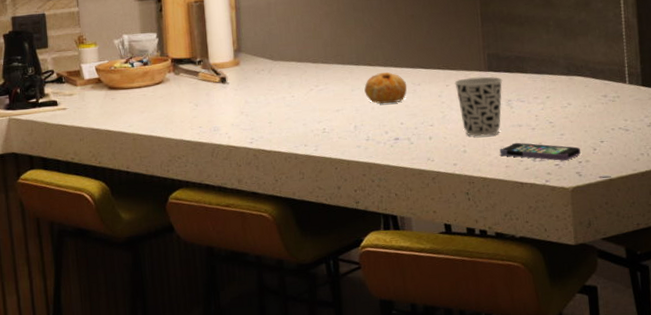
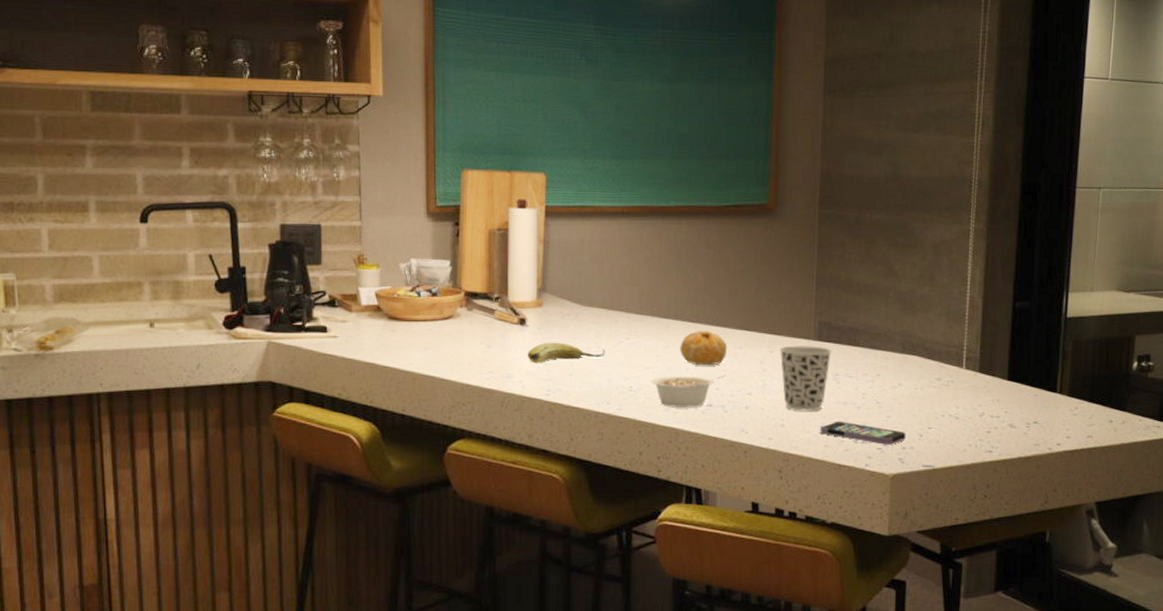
fruit: none [230,95,299,116] -> present [527,342,605,364]
legume: none [341,110,410,144] -> present [651,374,727,409]

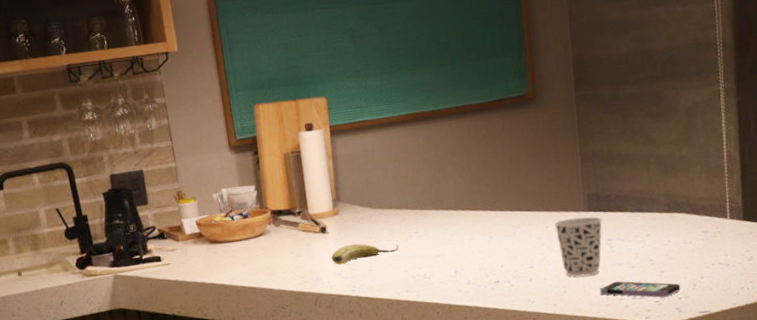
legume: present [651,374,727,409] -> none [442,253,510,288]
fruit: present [680,330,728,366] -> none [464,215,507,248]

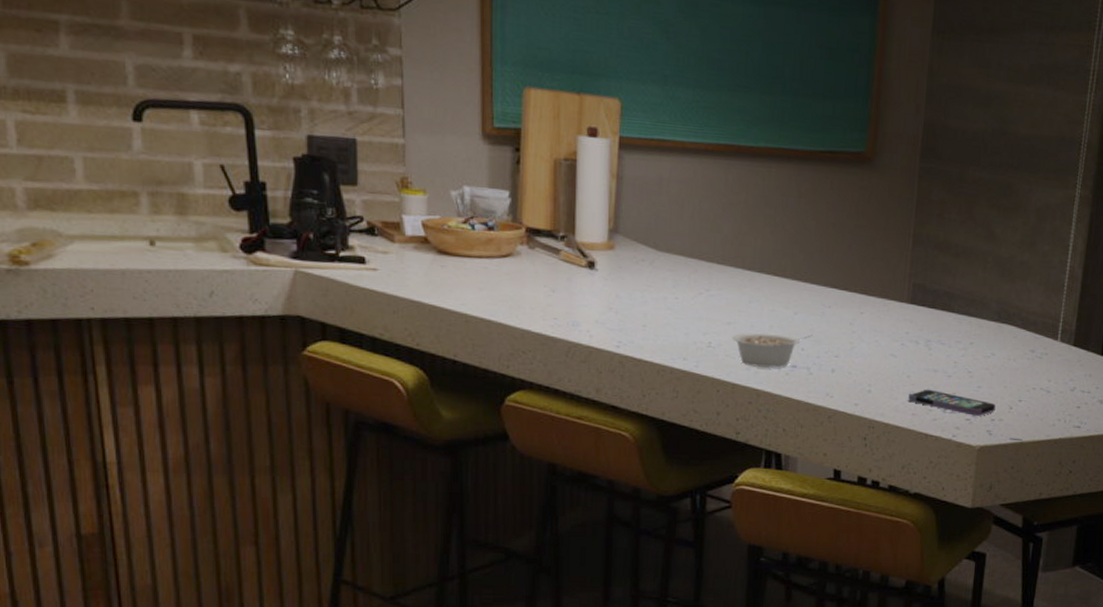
fruit: present [331,244,399,265] -> none [596,289,683,312]
legume: none [442,253,510,288] -> present [731,332,814,368]
cup: present [554,217,603,277] -> none [870,307,925,378]

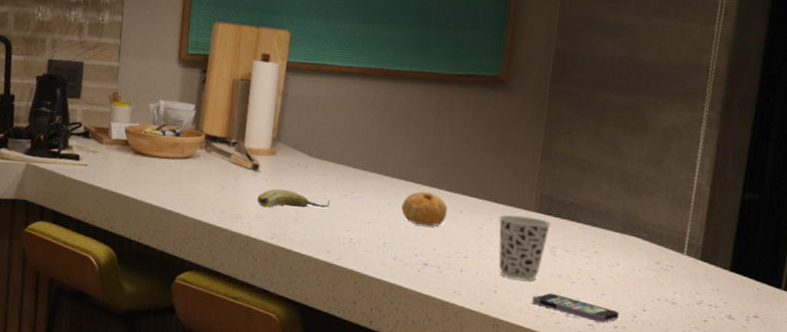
fruit: none [596,289,683,312] -> present [257,189,330,209]
legume: present [731,332,814,368] -> none [371,231,445,265]
fruit: none [764,285,816,325] -> present [401,191,448,227]
cup: none [870,307,925,378] -> present [498,214,551,281]

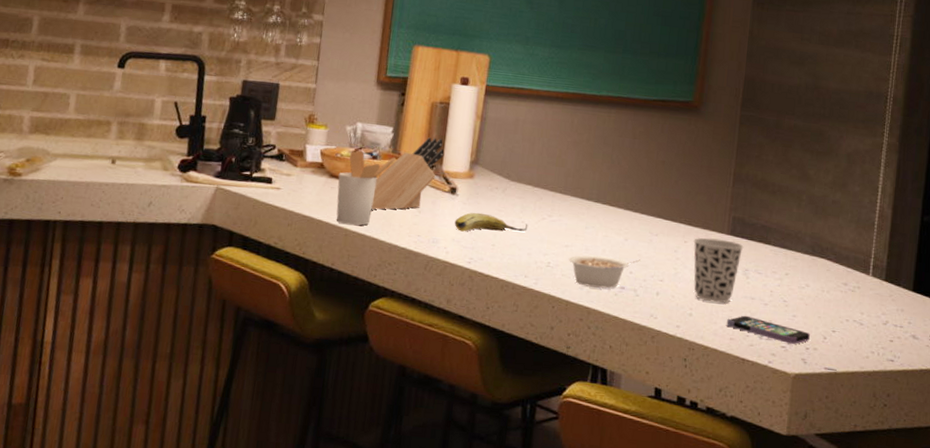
utensil holder: none [141,127,199,201] -> present [336,150,396,226]
knife block: none [175,114,246,186] -> present [371,137,445,210]
legume: none [371,231,445,265] -> present [568,255,641,289]
fruit: present [401,191,448,227] -> none [598,214,644,250]

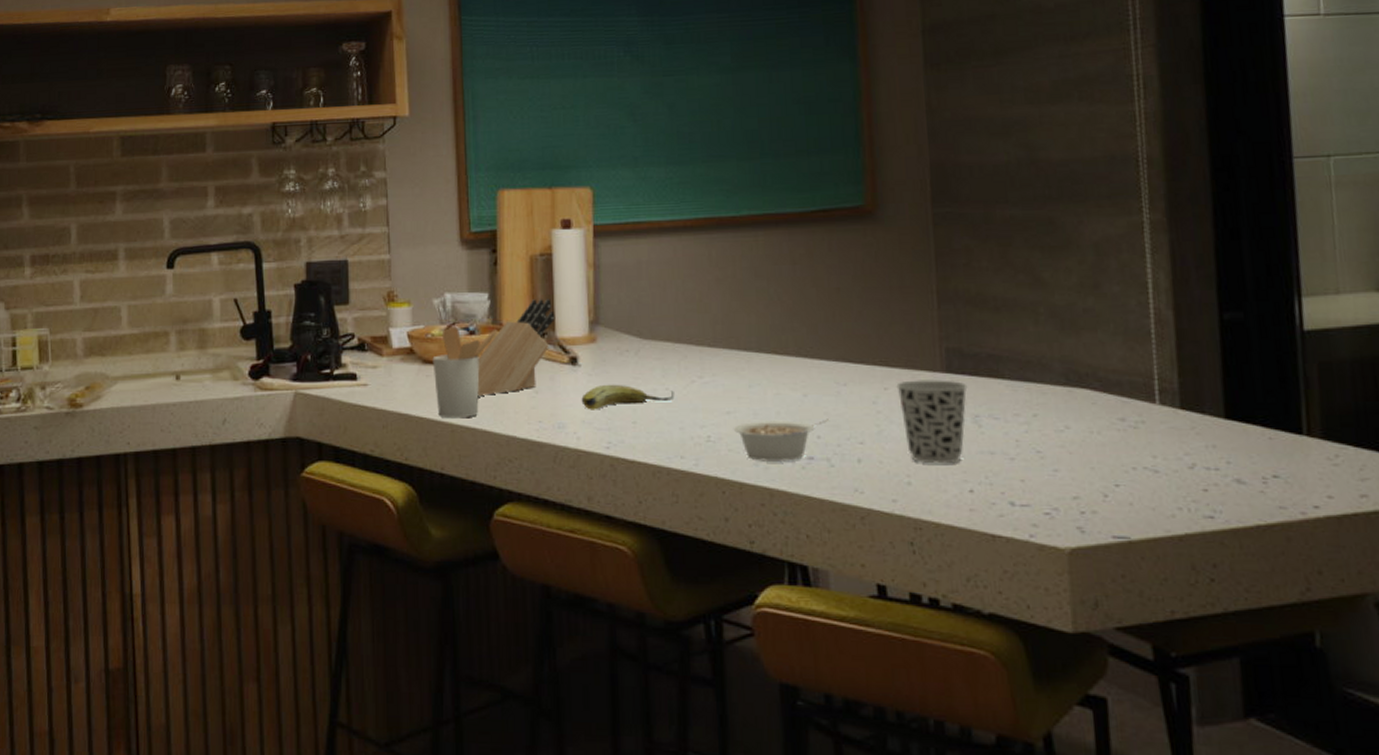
smartphone: present [727,315,810,344] -> none [961,476,1084,508]

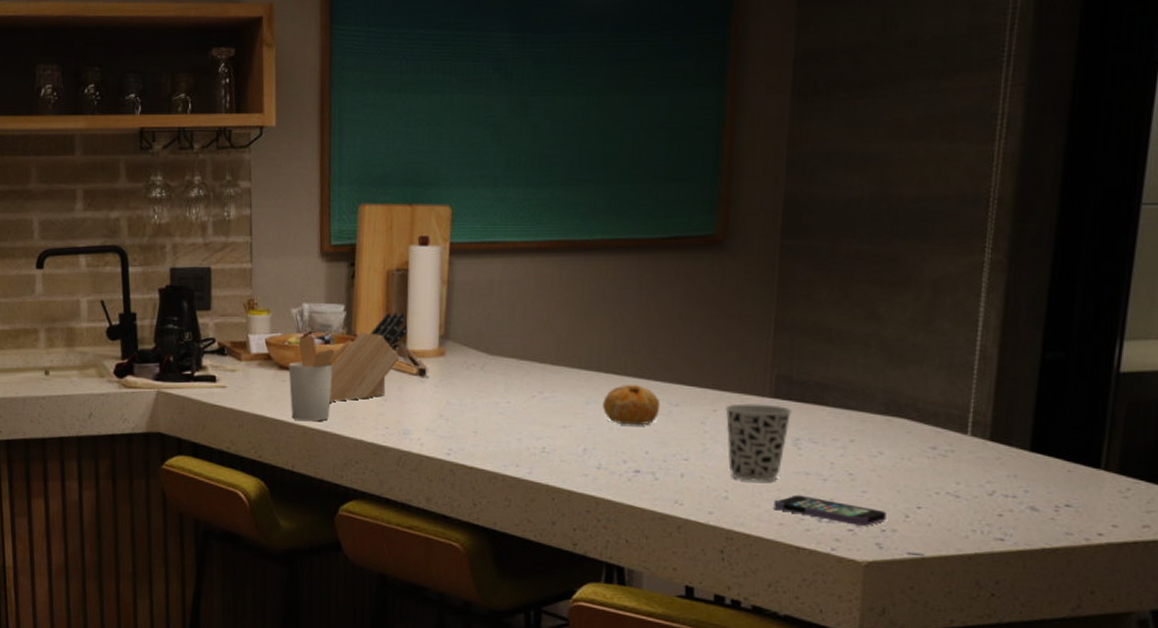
fruit: present [581,384,675,410] -> none [427,395,515,419]
legume: present [733,419,830,463] -> none [567,435,659,474]
fruit: none [767,364,828,408] -> present [603,384,661,426]
smartphone: none [961,476,1084,508] -> present [774,494,886,526]

